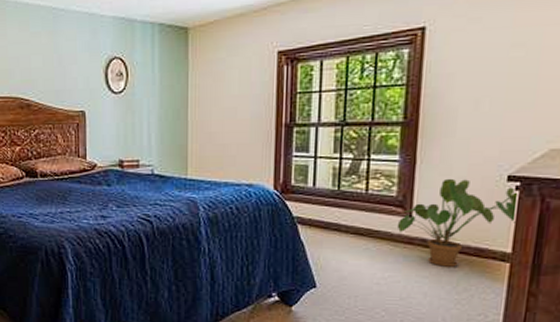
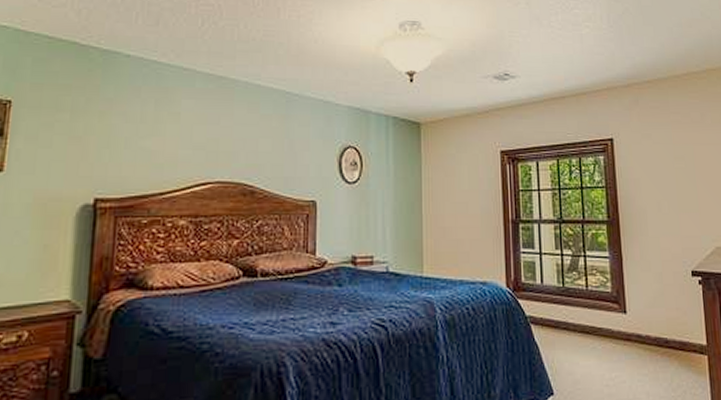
house plant: present [396,178,517,267] -> none [615,273,704,363]

